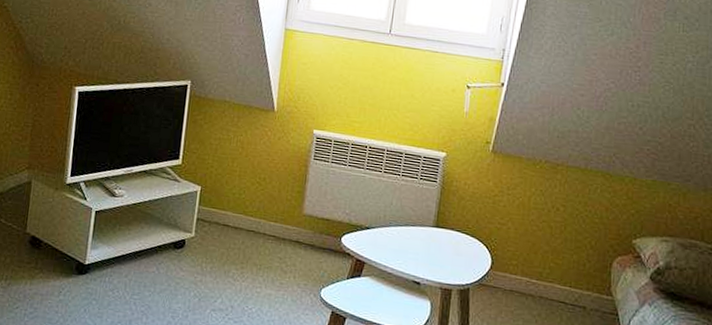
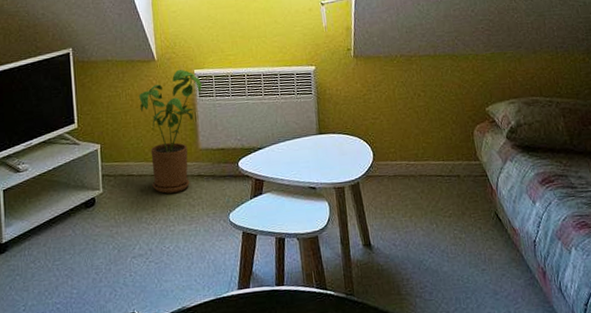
house plant: none [246,125,322,254] -> present [139,69,204,194]

